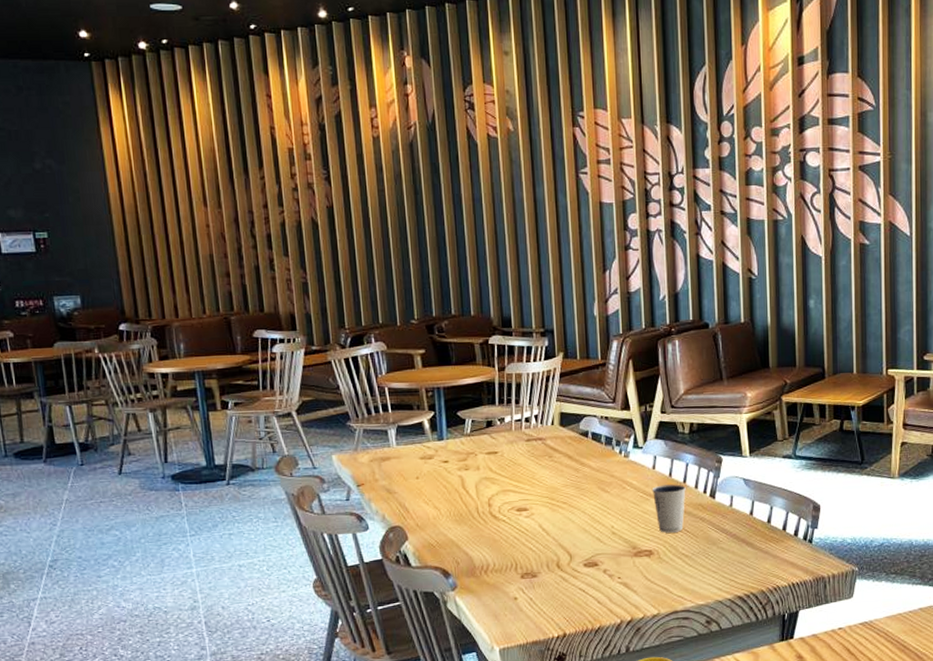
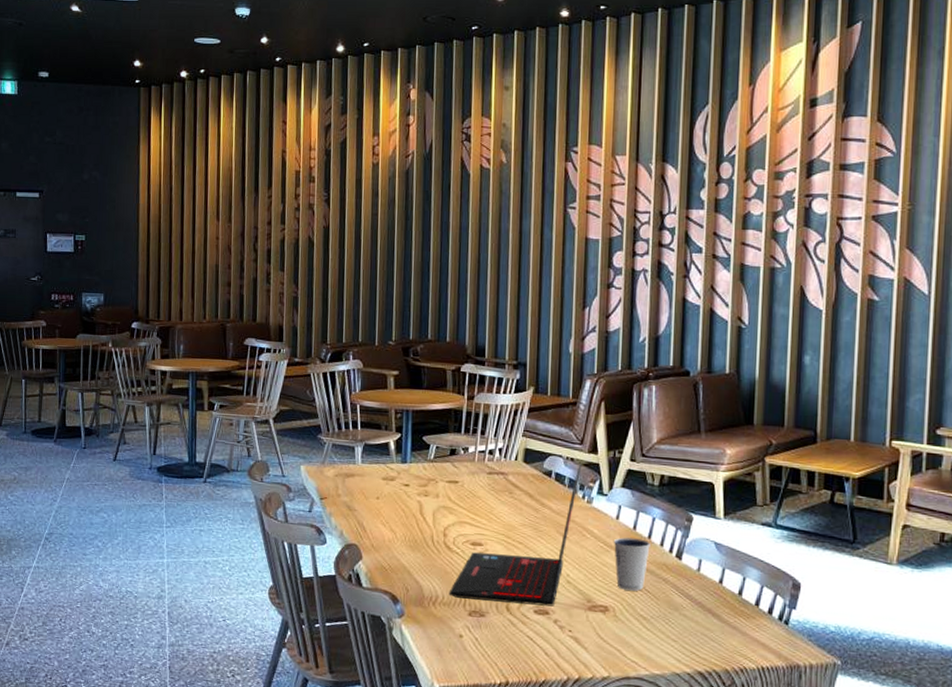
laptop: none [499,421,616,563] -> present [449,464,582,607]

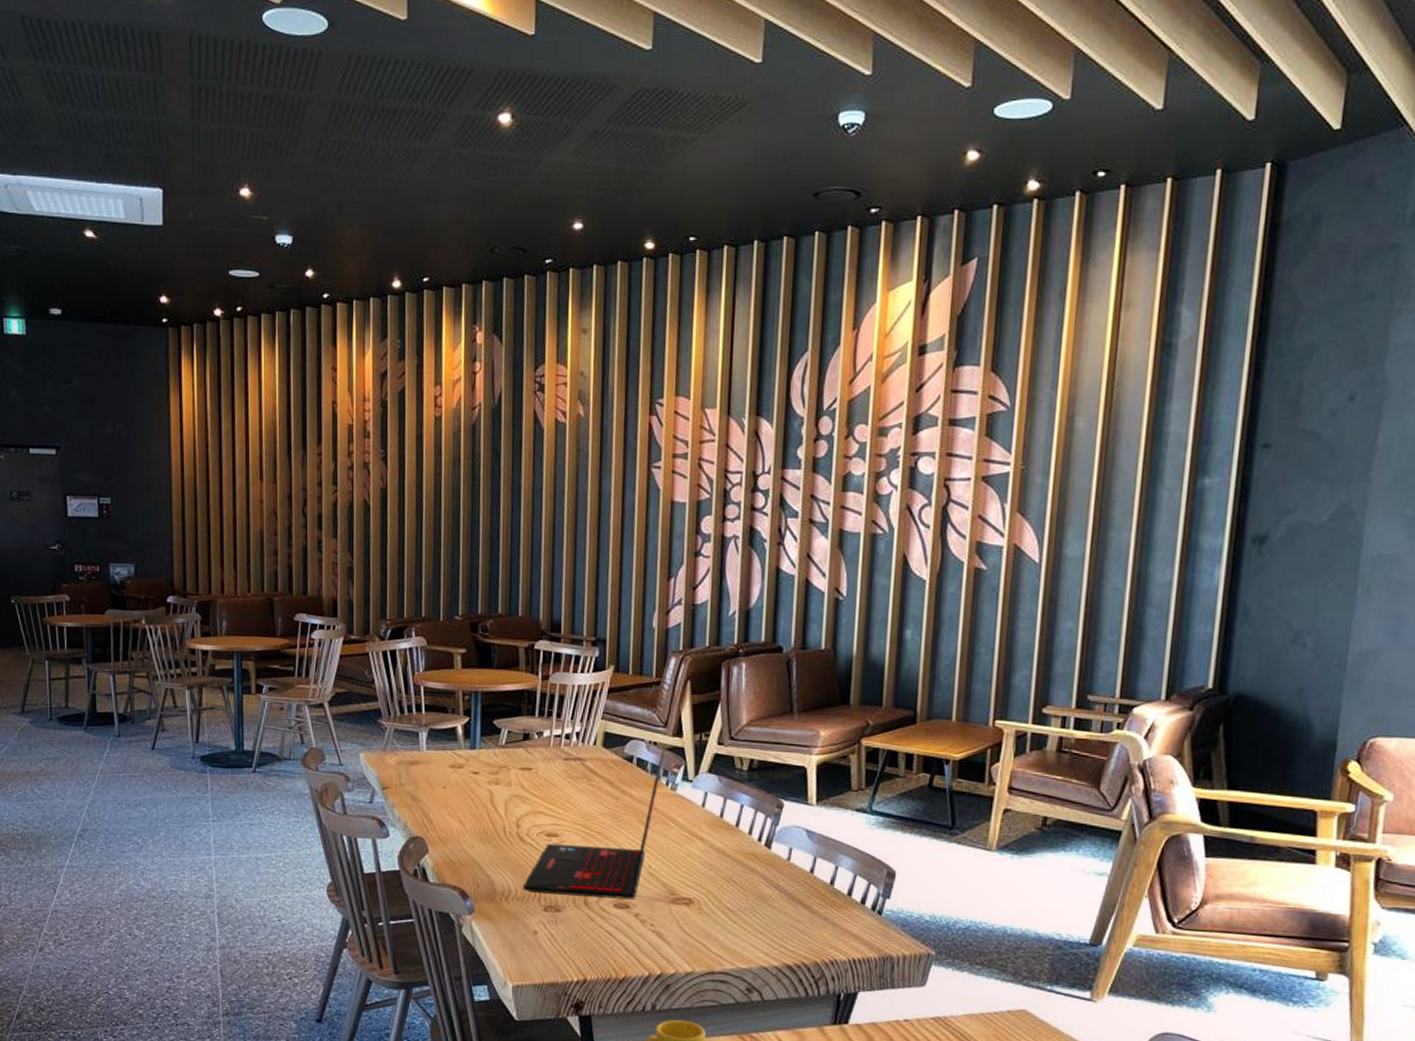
dixie cup: present [613,537,650,591] -> none [698,826,738,882]

